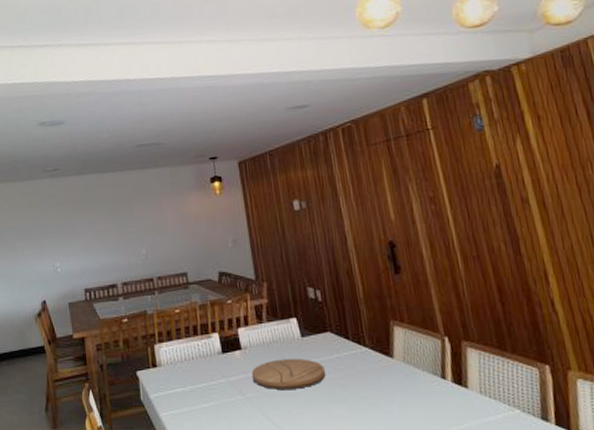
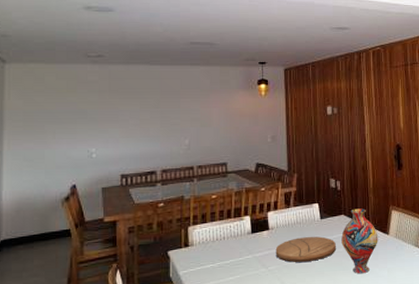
vase: none [330,324,380,407] -> present [341,208,378,273]

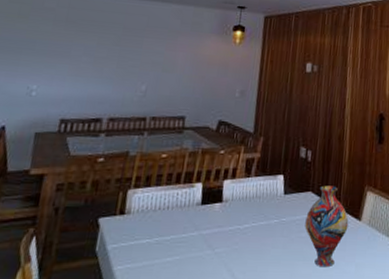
cutting board: present [275,236,336,262] -> none [226,215,298,246]

